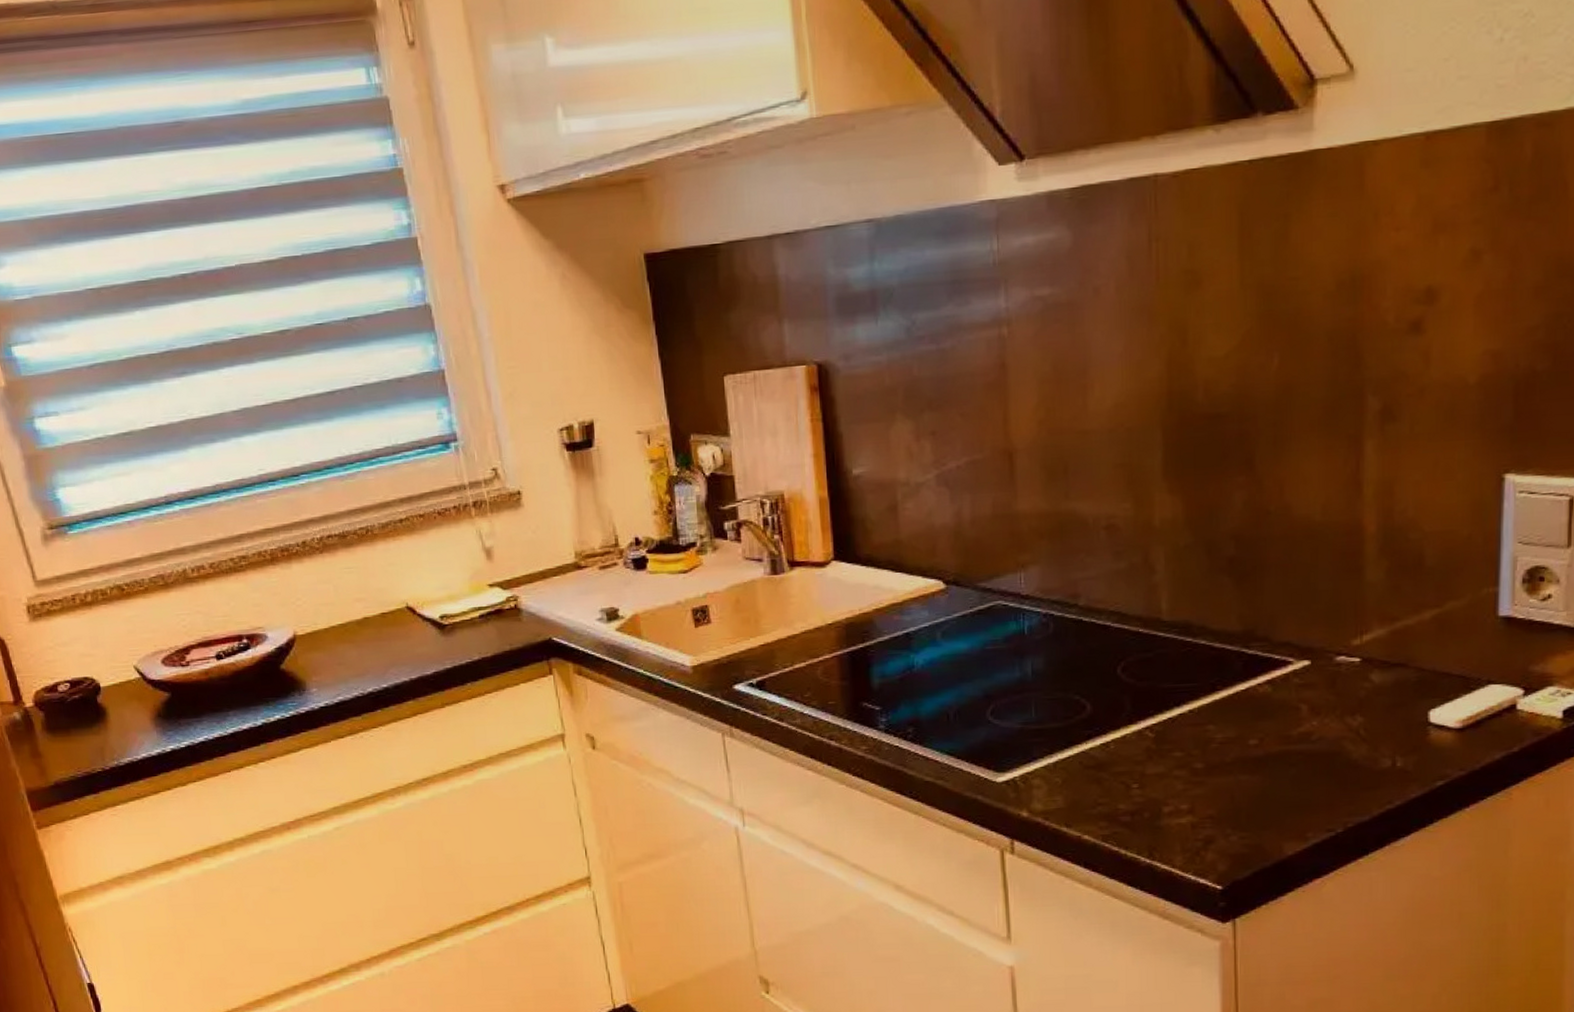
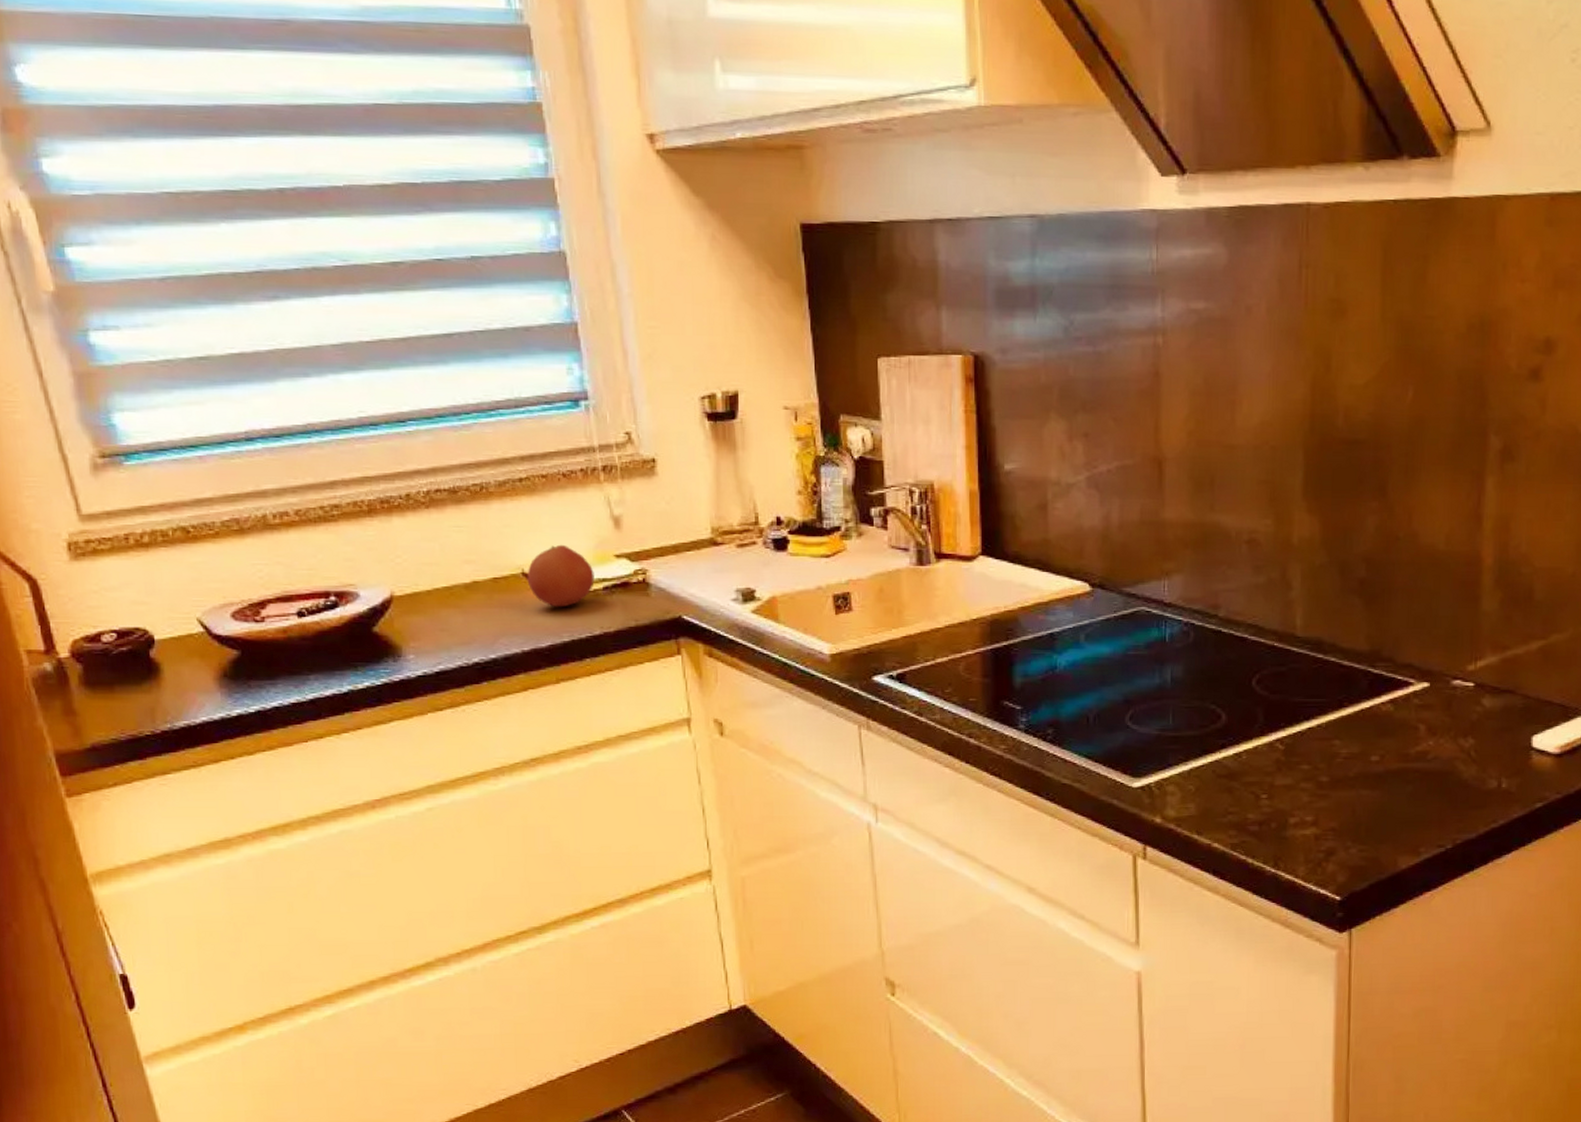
fruit: none [411,578,471,637] -> present [527,544,595,607]

